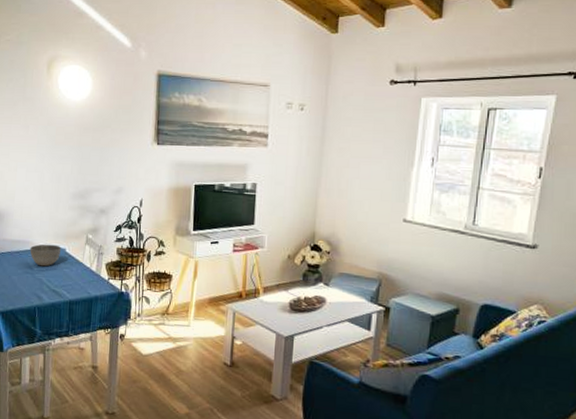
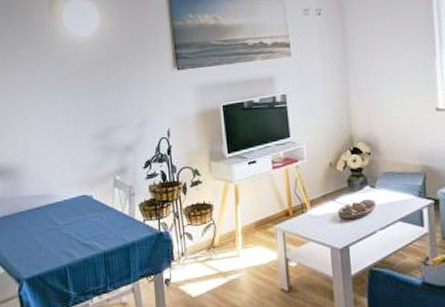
bowl: present [30,244,61,267] -> none [52,193,87,220]

